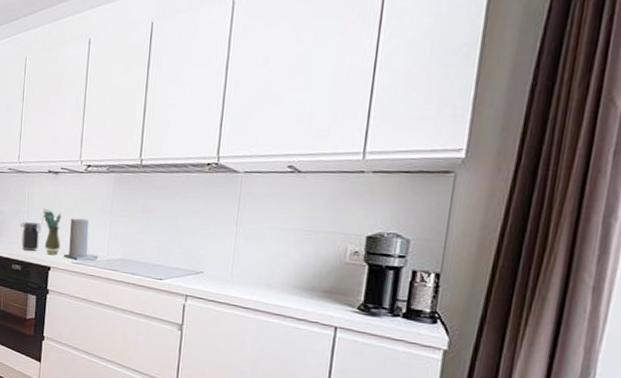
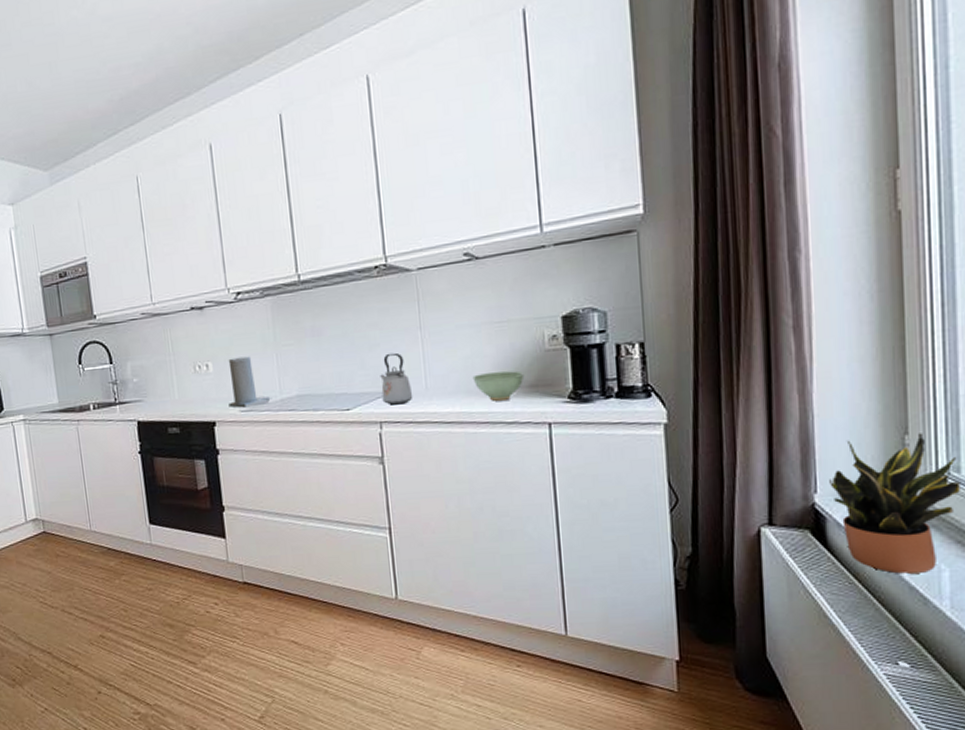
jar: present [20,221,41,252] -> none [169,371,196,408]
vase: present [42,208,62,256] -> none [193,353,223,408]
kettle: none [191,239,219,285] -> present [380,352,413,405]
bowl: none [274,272,322,299] -> present [472,371,525,401]

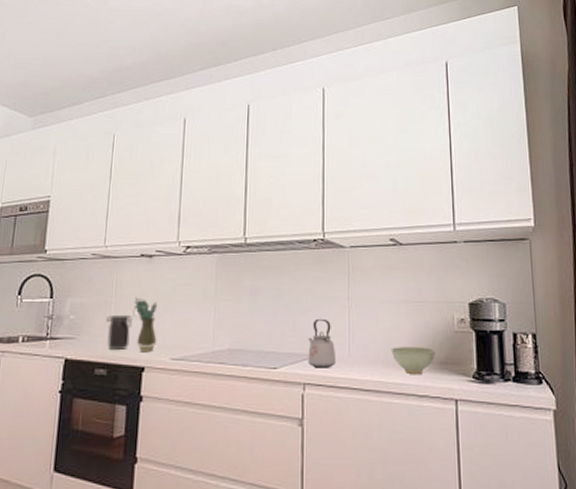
jar: none [169,371,196,408] -> present [106,314,133,351]
vase: none [193,353,223,408] -> present [134,297,158,353]
paper towel: present [228,356,271,409] -> none [160,306,203,356]

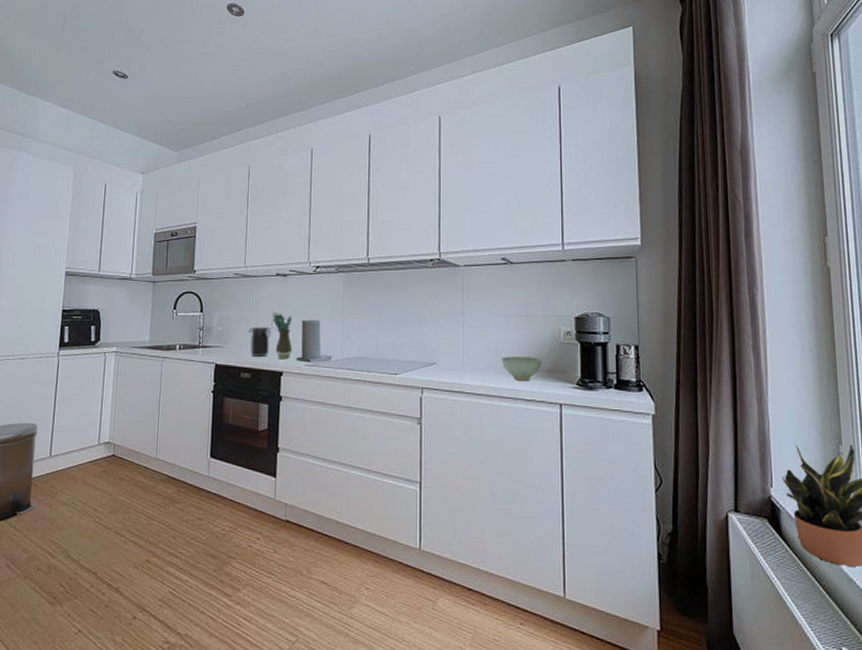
paper towel: none [160,306,203,356] -> present [296,319,333,363]
kettle: present [308,318,337,368] -> none [425,330,451,375]

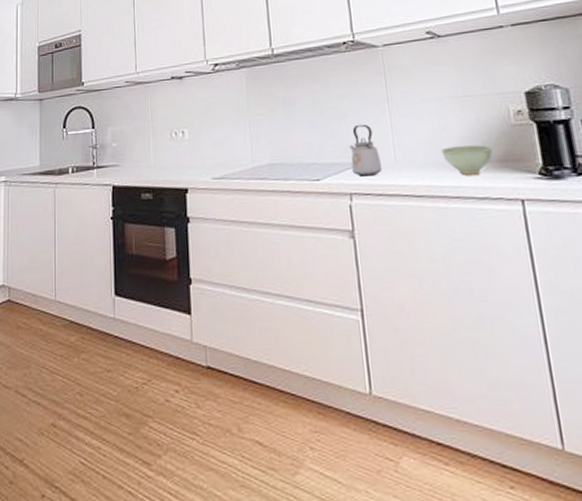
jar: present [249,326,271,358] -> none [146,137,171,174]
vase: present [272,311,293,360] -> none [170,120,197,174]
paper towel: present [296,319,333,363] -> none [201,124,243,176]
kettle: none [425,330,451,375] -> present [349,124,383,177]

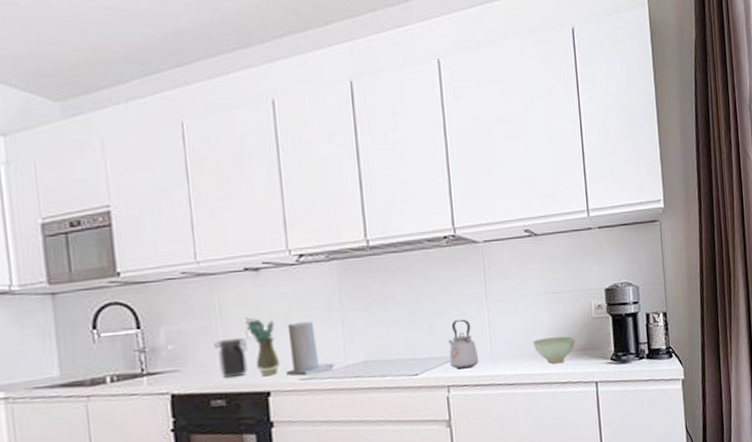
jar: none [146,137,171,174] -> present [214,337,248,378]
vase: none [170,120,197,174] -> present [245,317,280,377]
paper towel: none [201,124,243,176] -> present [286,321,335,377]

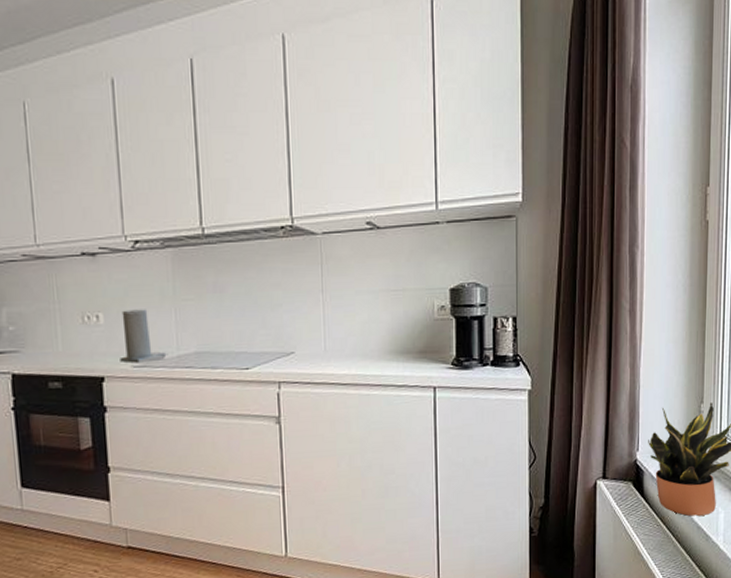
jar: present [214,337,248,378] -> none [52,322,83,362]
vase: present [245,317,280,377] -> none [81,302,114,362]
kettle: present [448,319,479,369] -> none [281,313,312,366]
bowl: present [532,336,576,364] -> none [368,337,415,365]

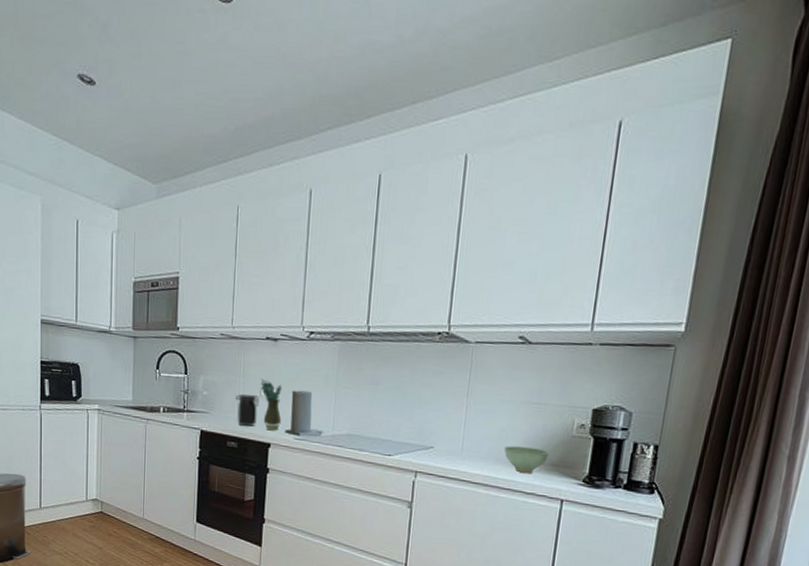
jar: none [52,322,83,362] -> present [236,393,259,427]
vase: none [81,302,114,362] -> present [260,379,282,431]
bowl: none [368,337,415,365] -> present [503,446,550,473]

